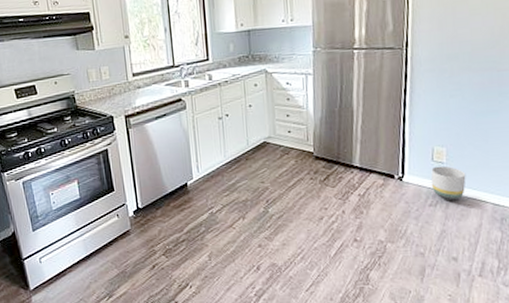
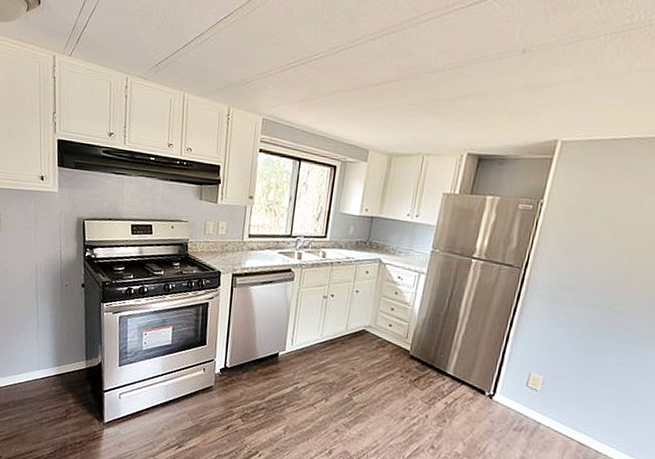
planter: present [431,165,466,201] -> none [520,392,558,431]

